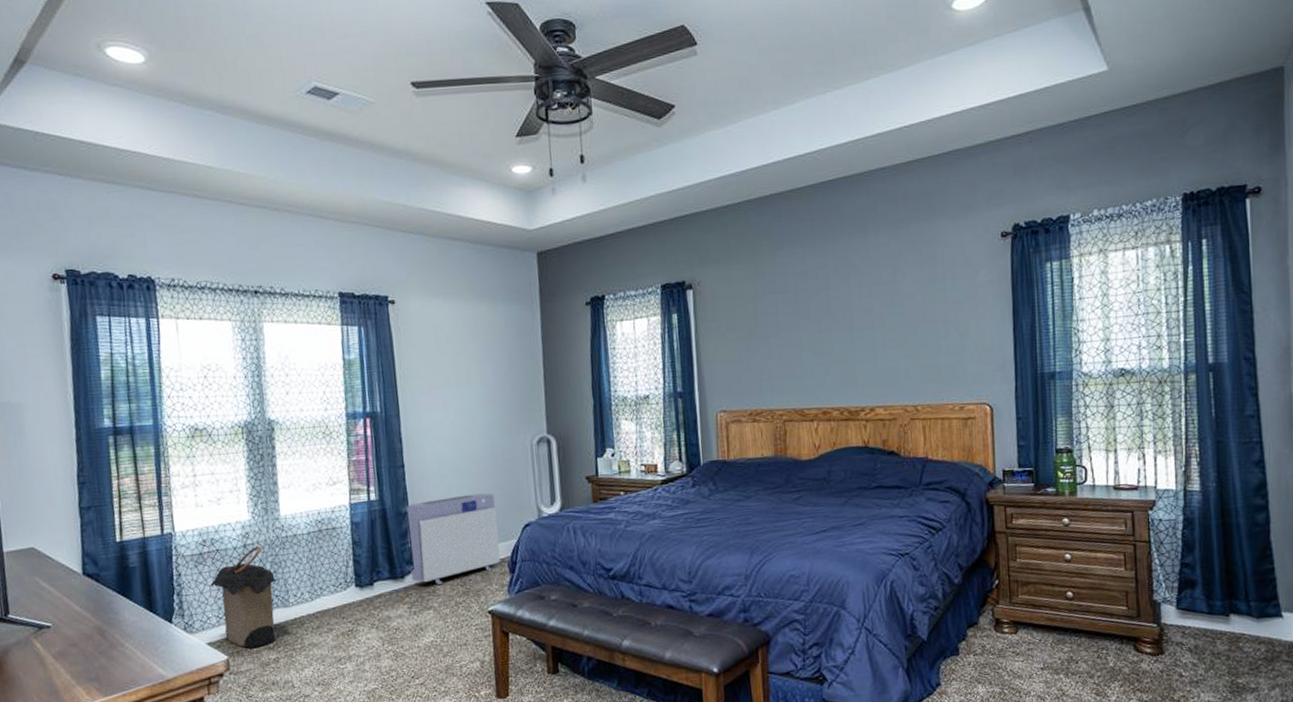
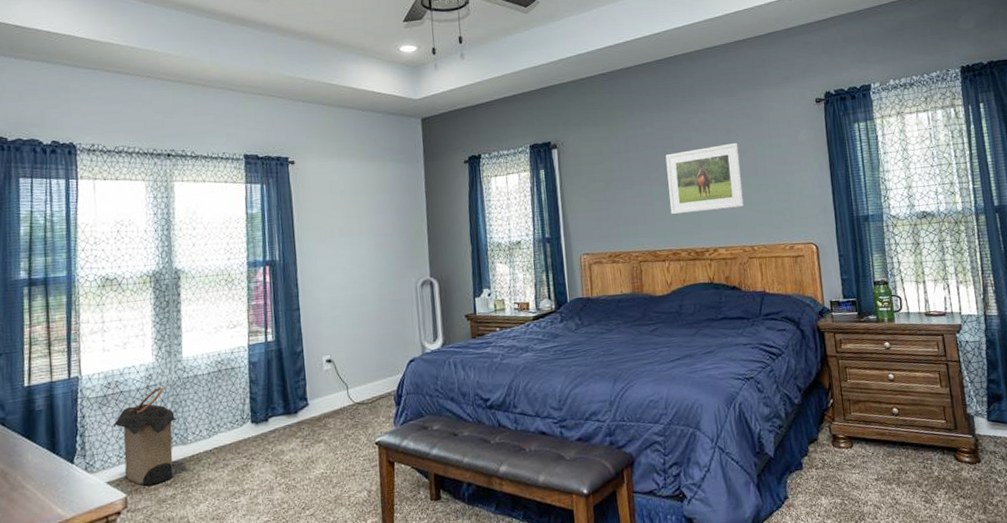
air purifier: present [406,493,501,584] -> none [300,332,387,418]
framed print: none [818,284,909,368] -> present [665,142,745,215]

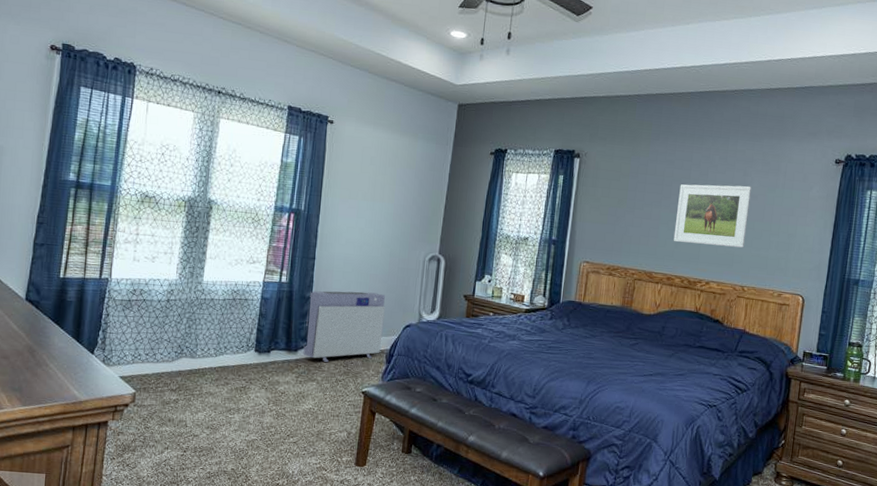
laundry hamper: present [113,386,176,486] -> none [132,302,189,387]
air purifier: none [300,332,387,418] -> present [303,291,385,362]

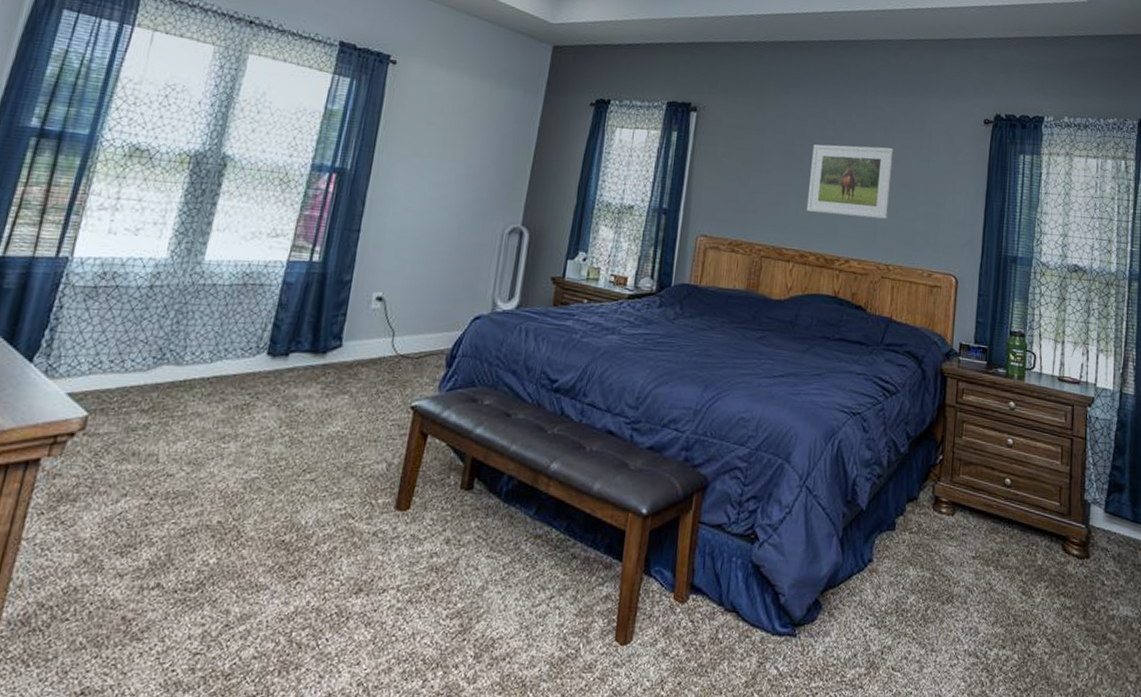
air purifier: present [303,291,385,362] -> none [334,272,450,367]

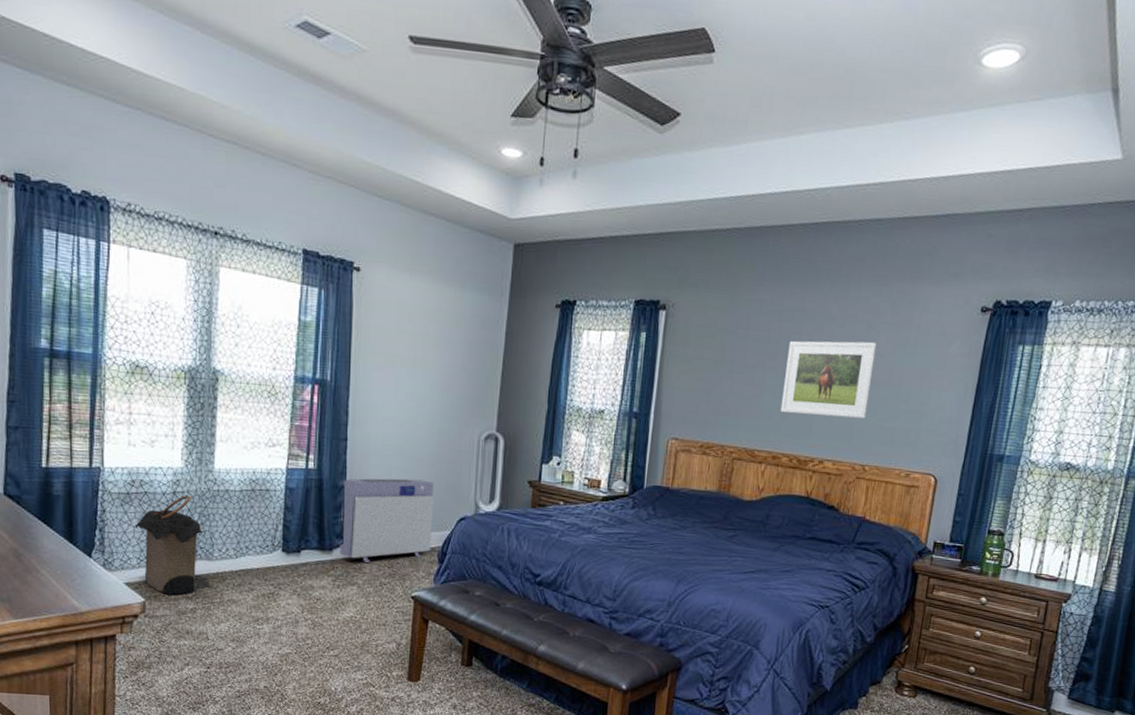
laundry hamper: none [93,289,177,407] -> present [135,495,203,595]
air purifier: none [334,272,450,367] -> present [339,478,434,563]

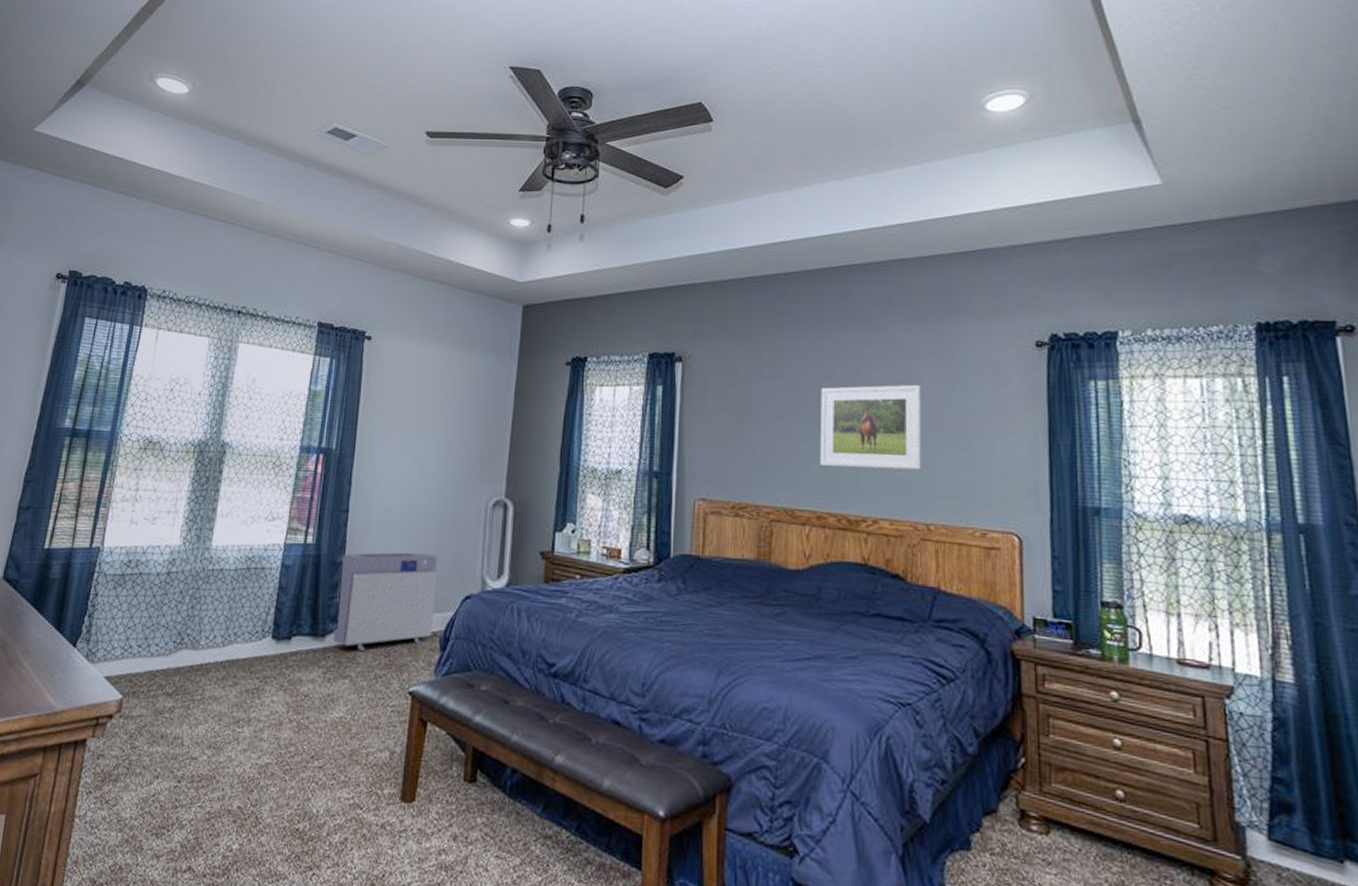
laundry hamper: present [135,495,203,595] -> none [124,575,192,691]

